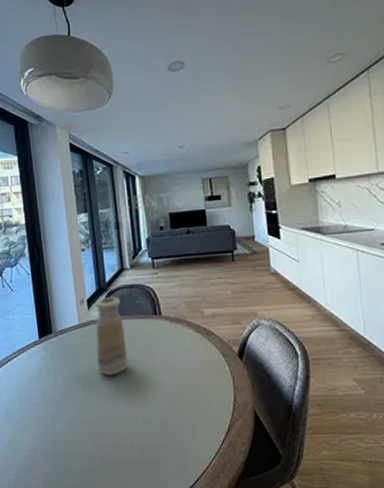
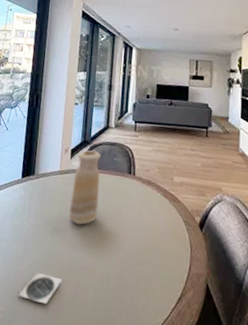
coaster: none [60,430,104,458] -> present [18,272,63,304]

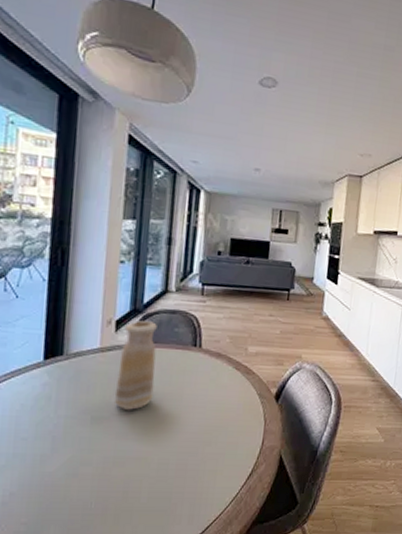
coaster: present [18,272,63,304] -> none [46,472,108,505]

